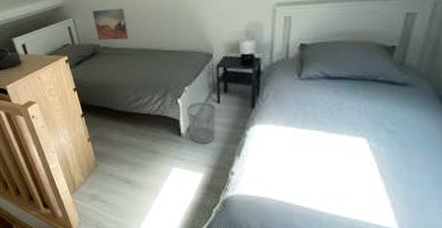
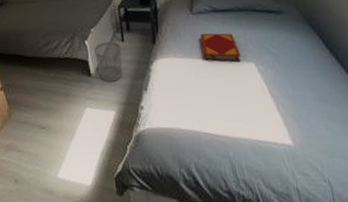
hardback book: none [307,101,351,136] -> present [200,33,241,63]

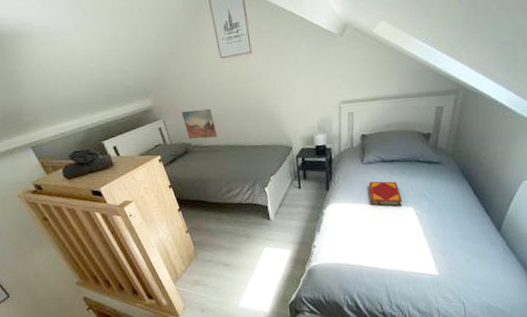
wastebasket: present [94,41,123,82] -> none [273,188,298,225]

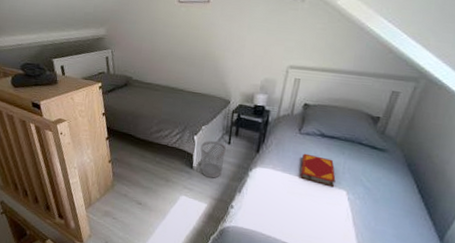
wall art: present [181,108,218,139] -> none [130,45,160,77]
wastebasket: none [273,188,298,225] -> present [200,140,226,178]

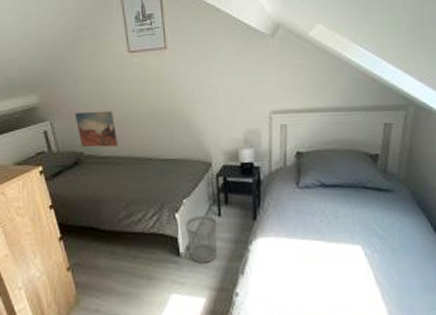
wall art: none [130,45,160,77] -> present [74,110,119,148]
hardback book: present [300,153,336,188] -> none [306,210,348,245]

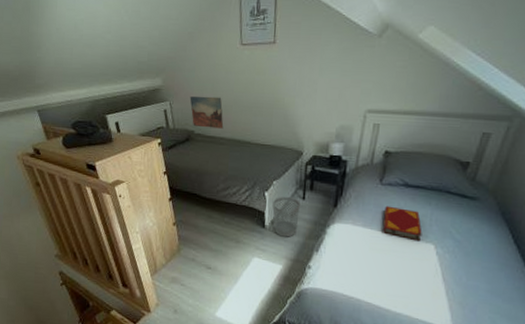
hardback book: none [306,210,348,245] -> present [383,206,422,242]

